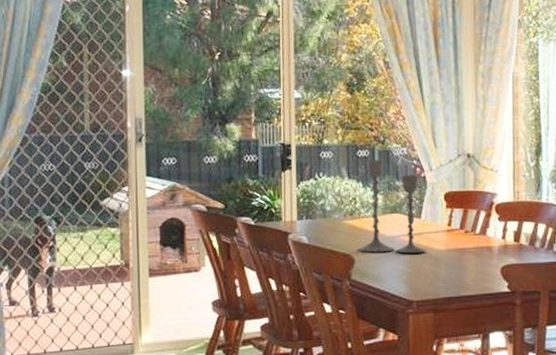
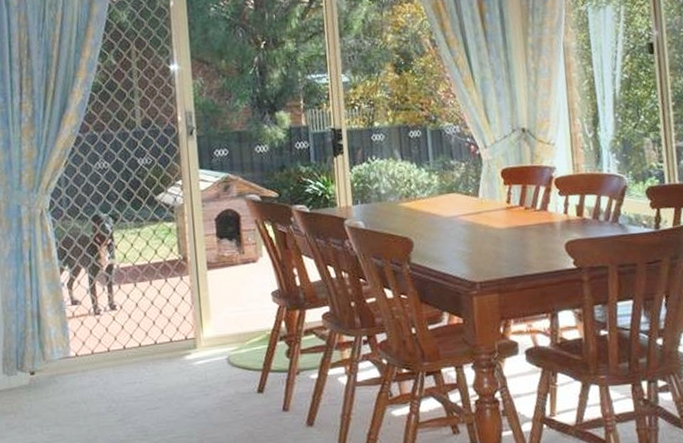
candlestick: present [357,159,426,254] -> none [415,139,486,235]

